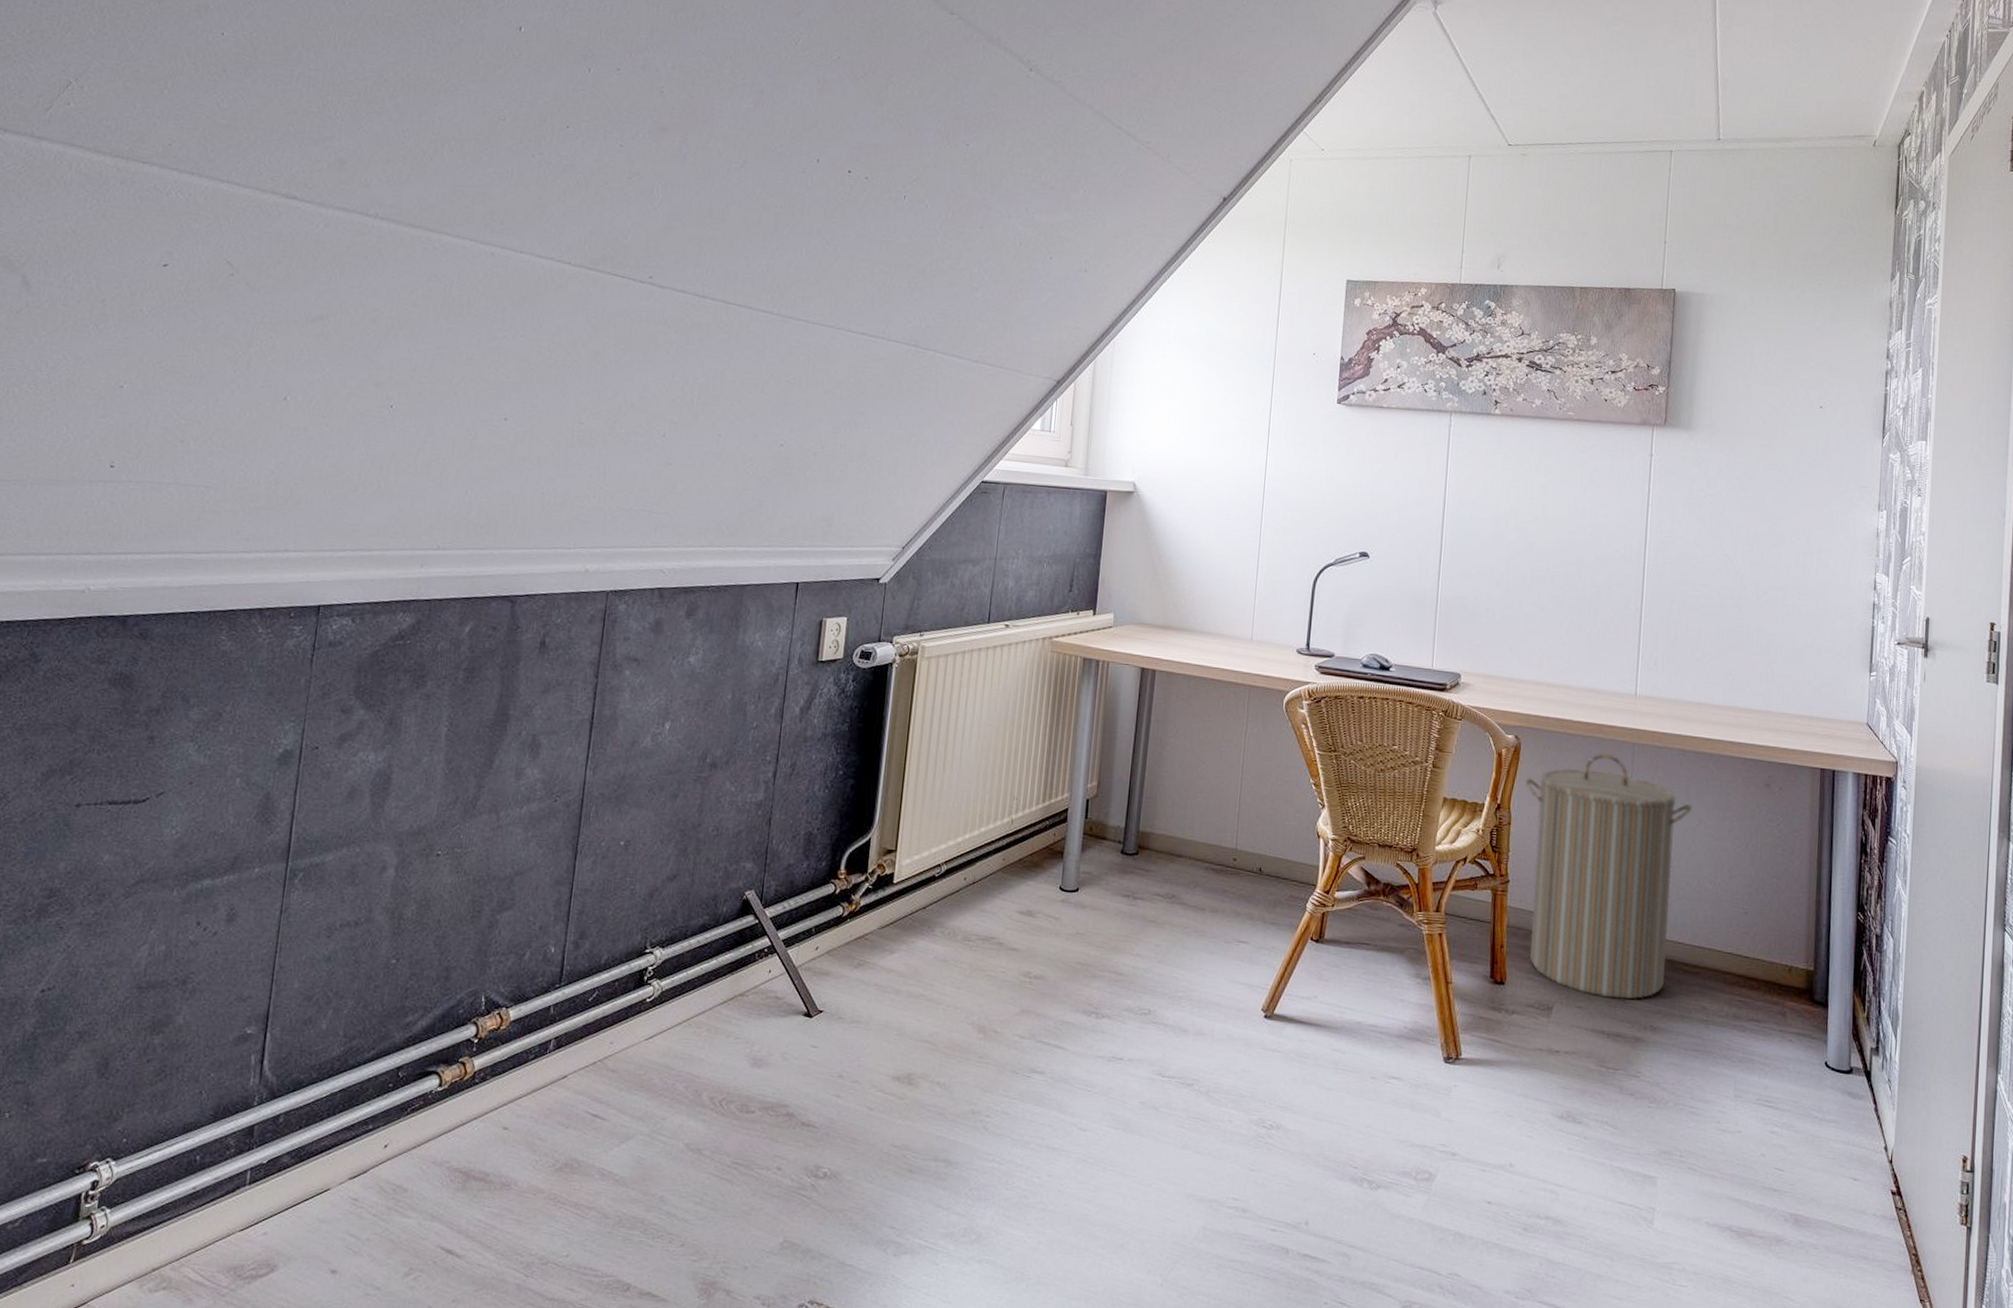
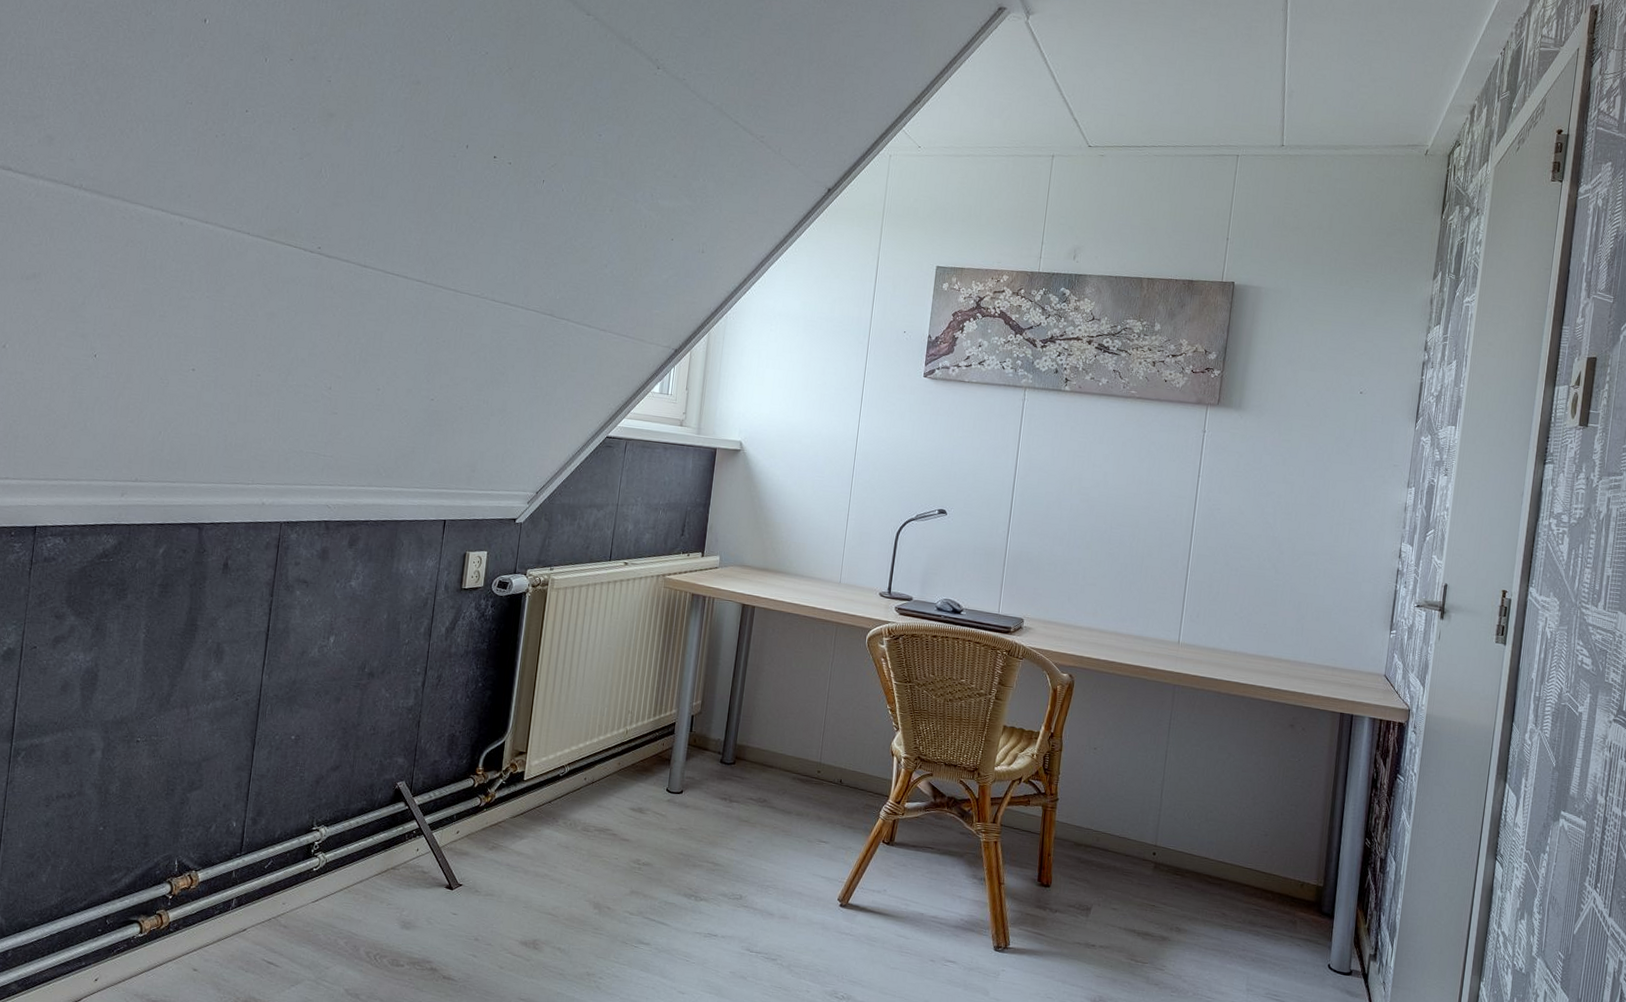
laundry hamper: present [1525,753,1692,1000] -> none [1073,693,1224,905]

